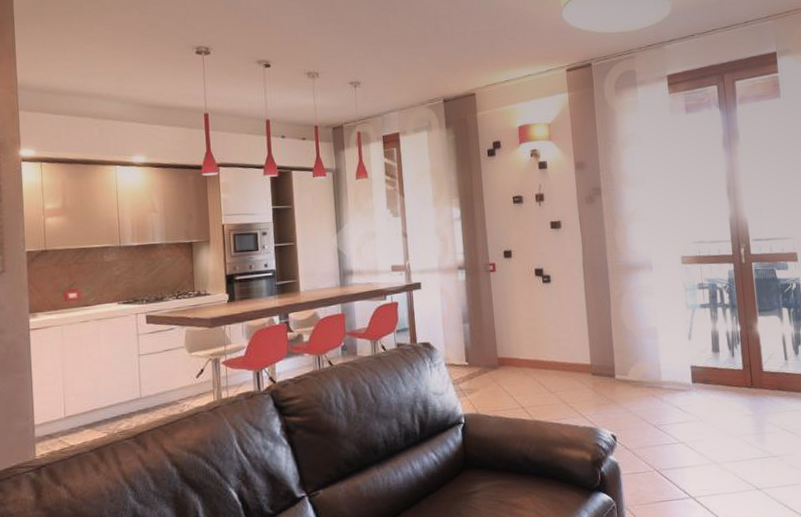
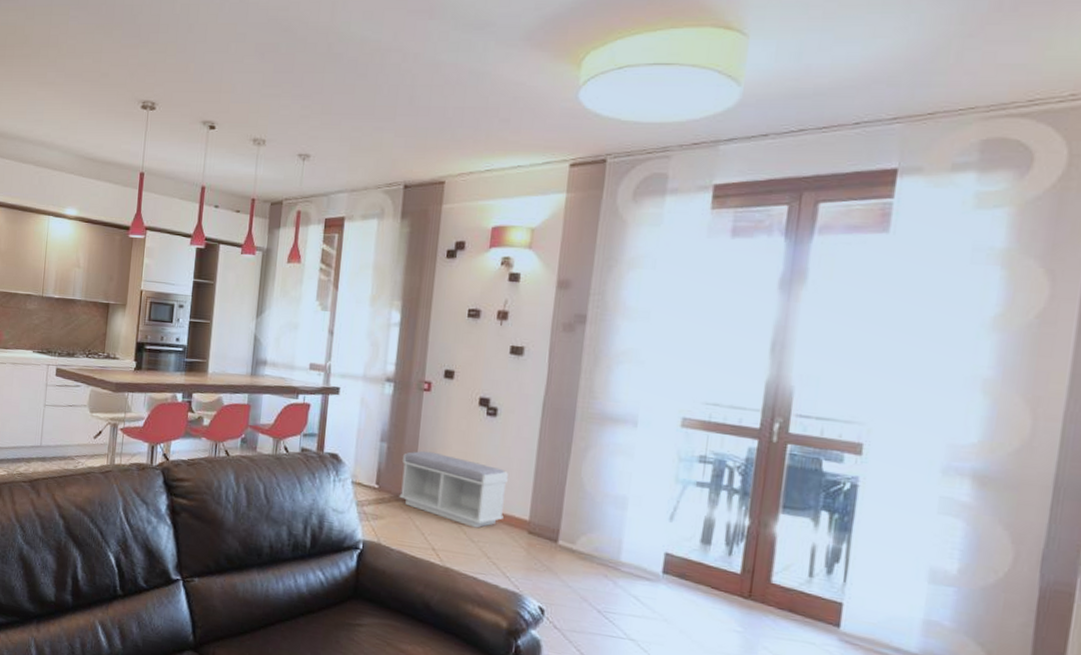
bench: none [484,323,571,381] -> present [399,450,508,528]

